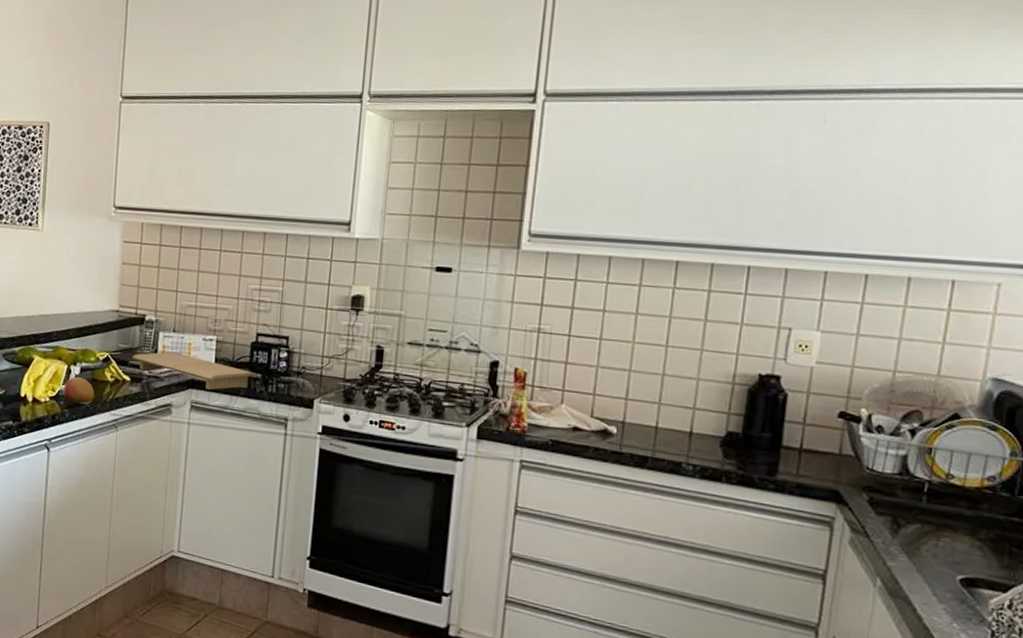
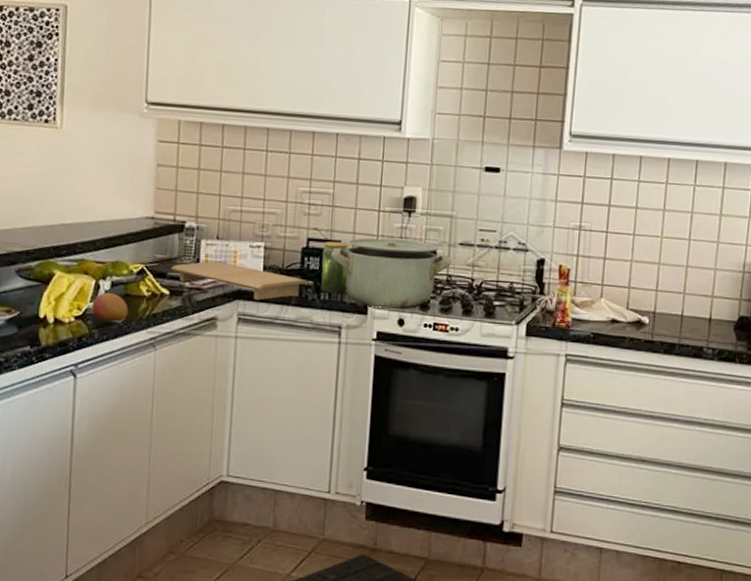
jar: none [268,337,297,388] -> present [320,241,349,294]
saucepan: none [279,334,399,405] -> present [331,237,451,309]

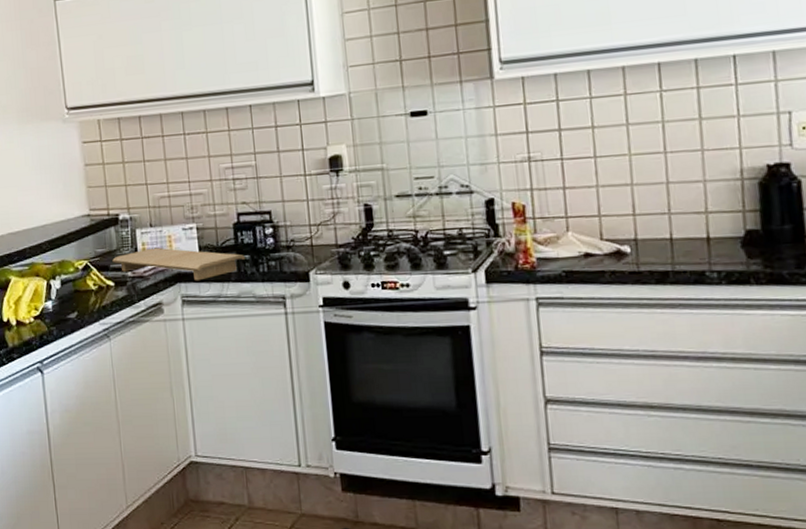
fruit: present [91,292,128,322] -> none [47,290,80,318]
jar: present [320,241,349,294] -> none [254,212,285,265]
saucepan: present [331,237,451,309] -> none [263,199,390,274]

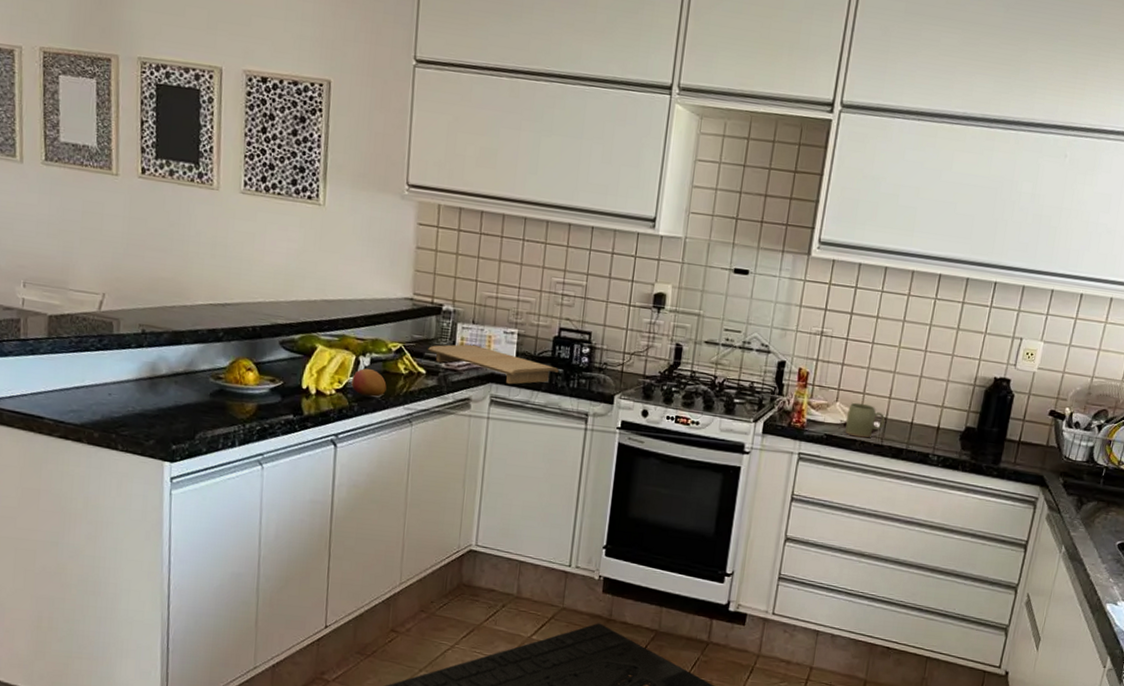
fruit: none [47,290,80,318] -> present [351,368,387,397]
mug: none [584,227,635,268] -> present [845,402,885,438]

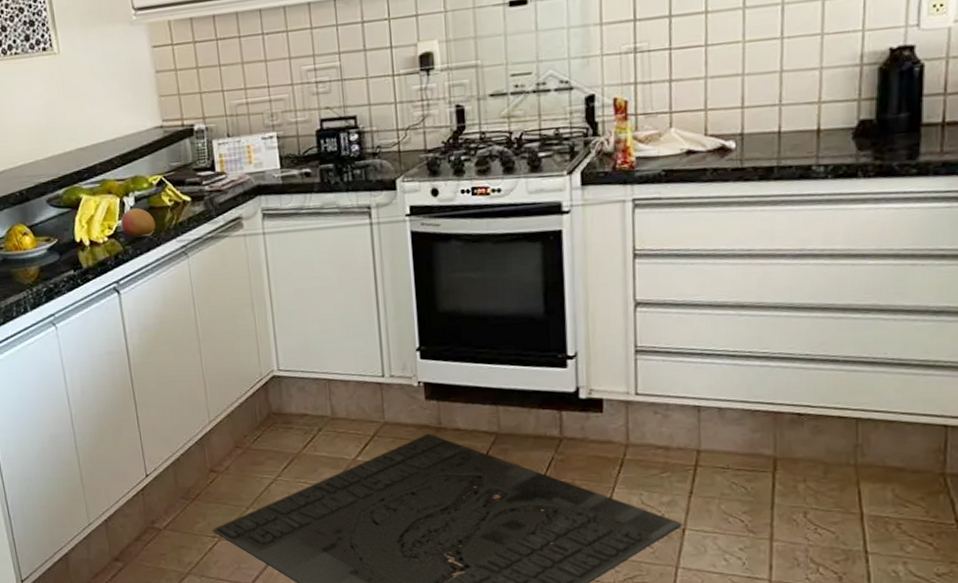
cutting board: present [428,344,559,385] -> none [188,159,329,193]
mug: present [845,402,885,438] -> none [687,122,740,165]

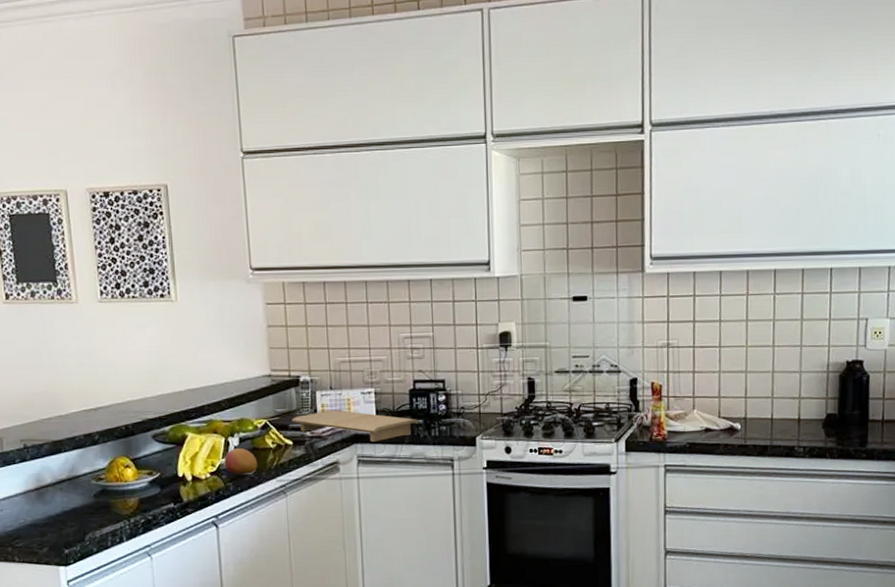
cutting board: none [188,159,329,193] -> present [292,409,419,443]

